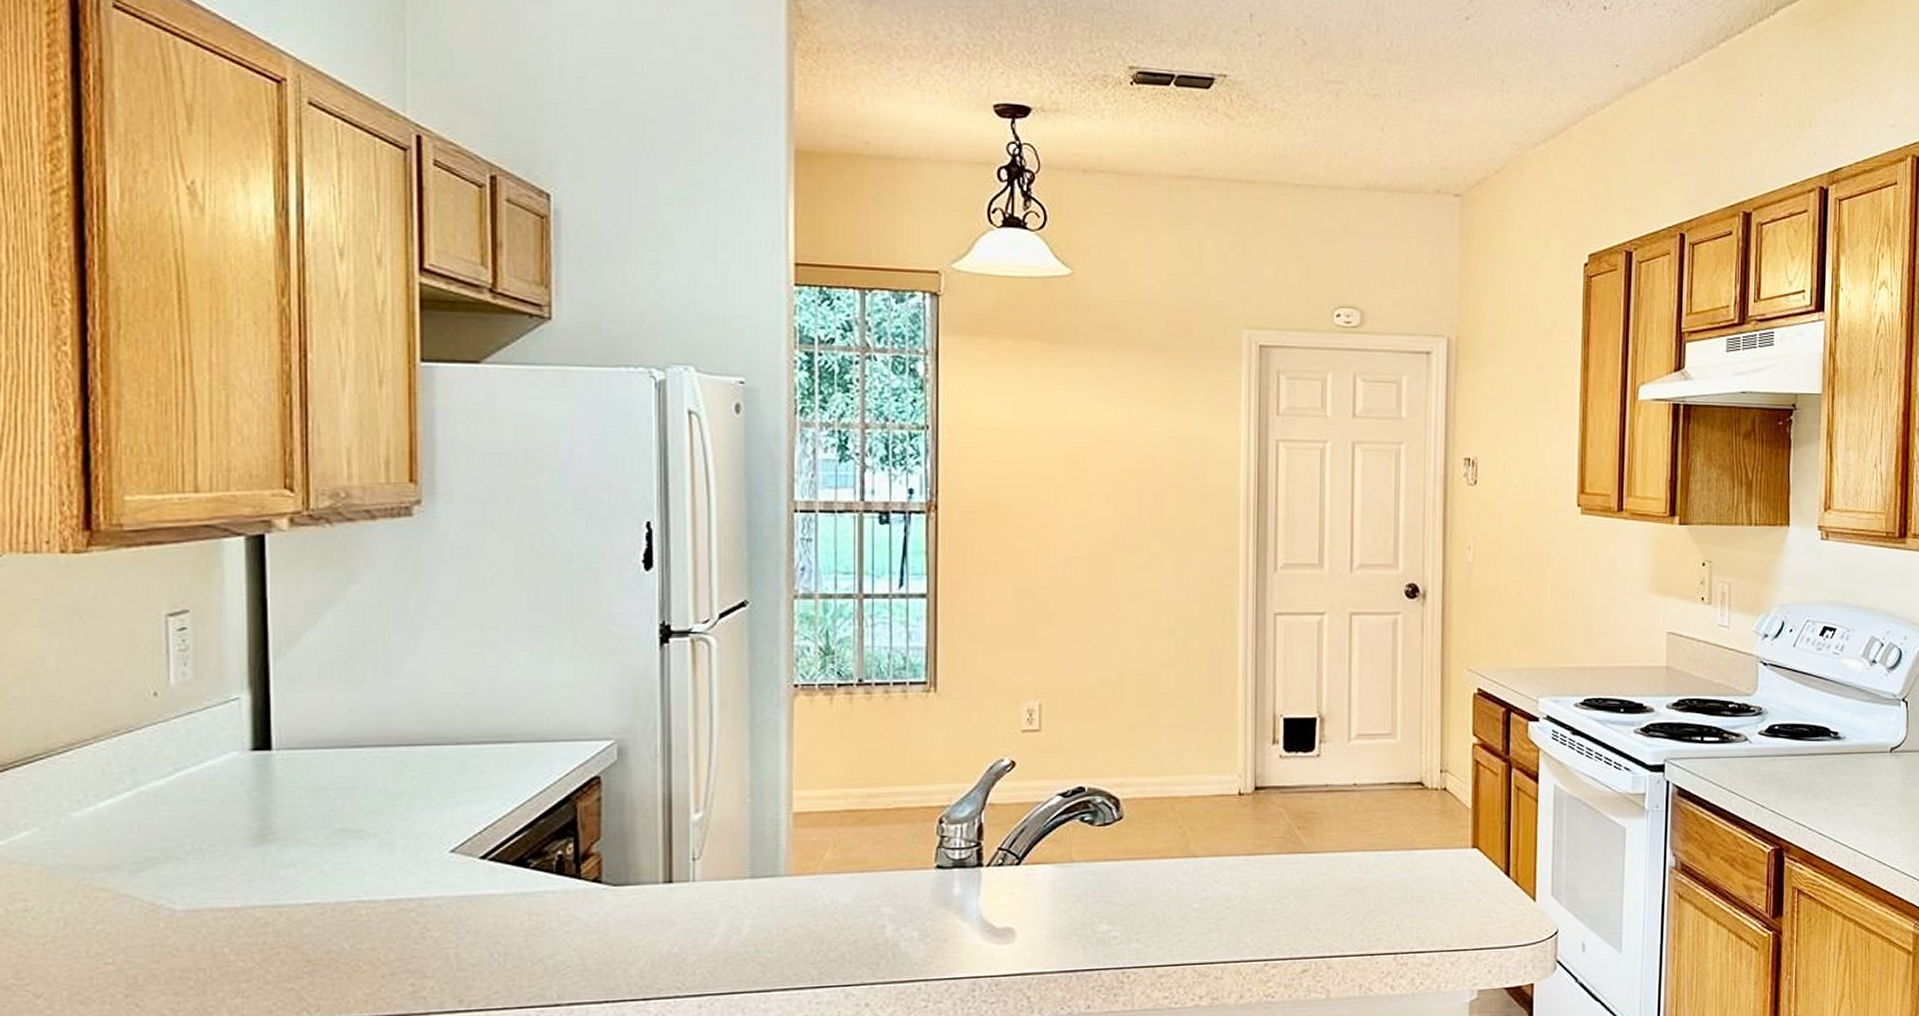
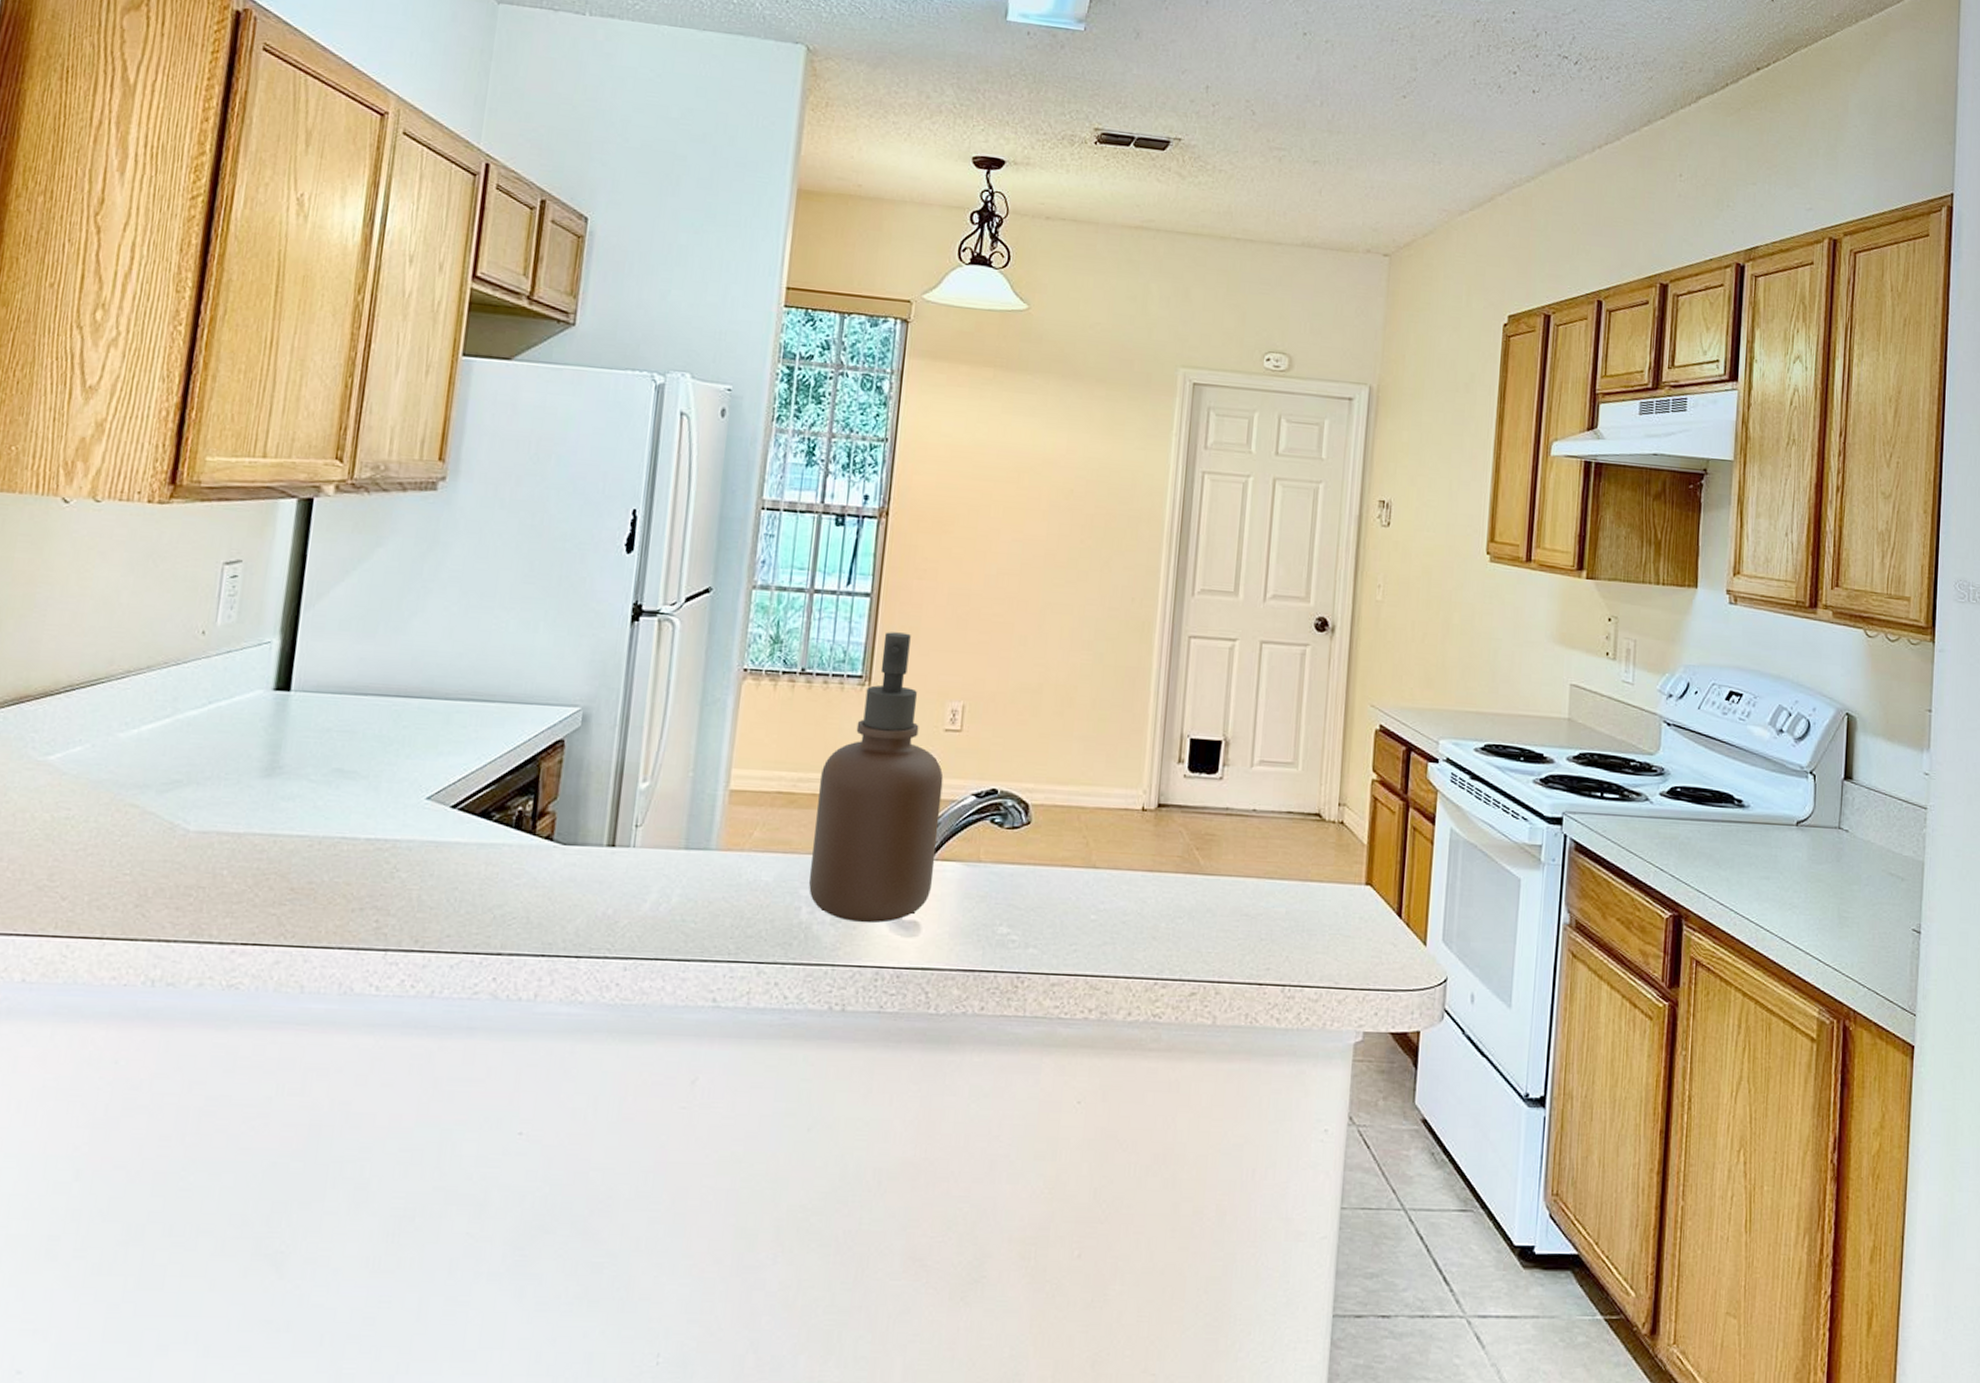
soap dispenser: none [890,633,1025,935] -> present [809,632,944,924]

